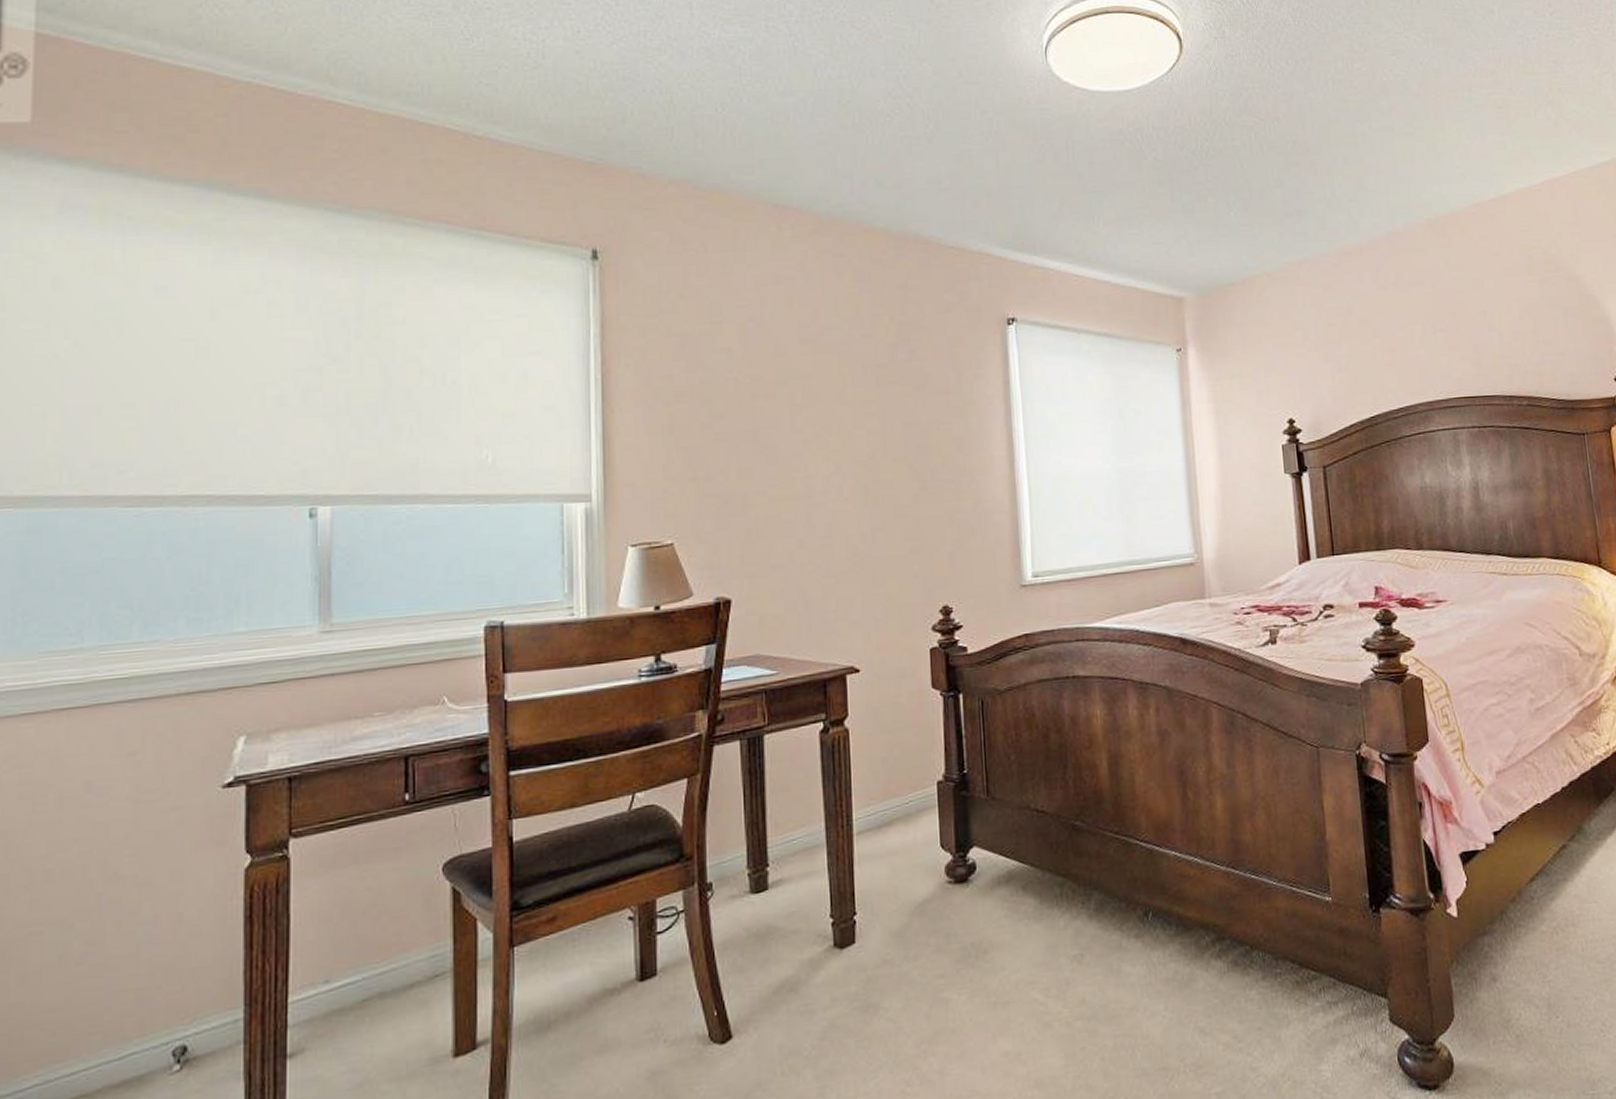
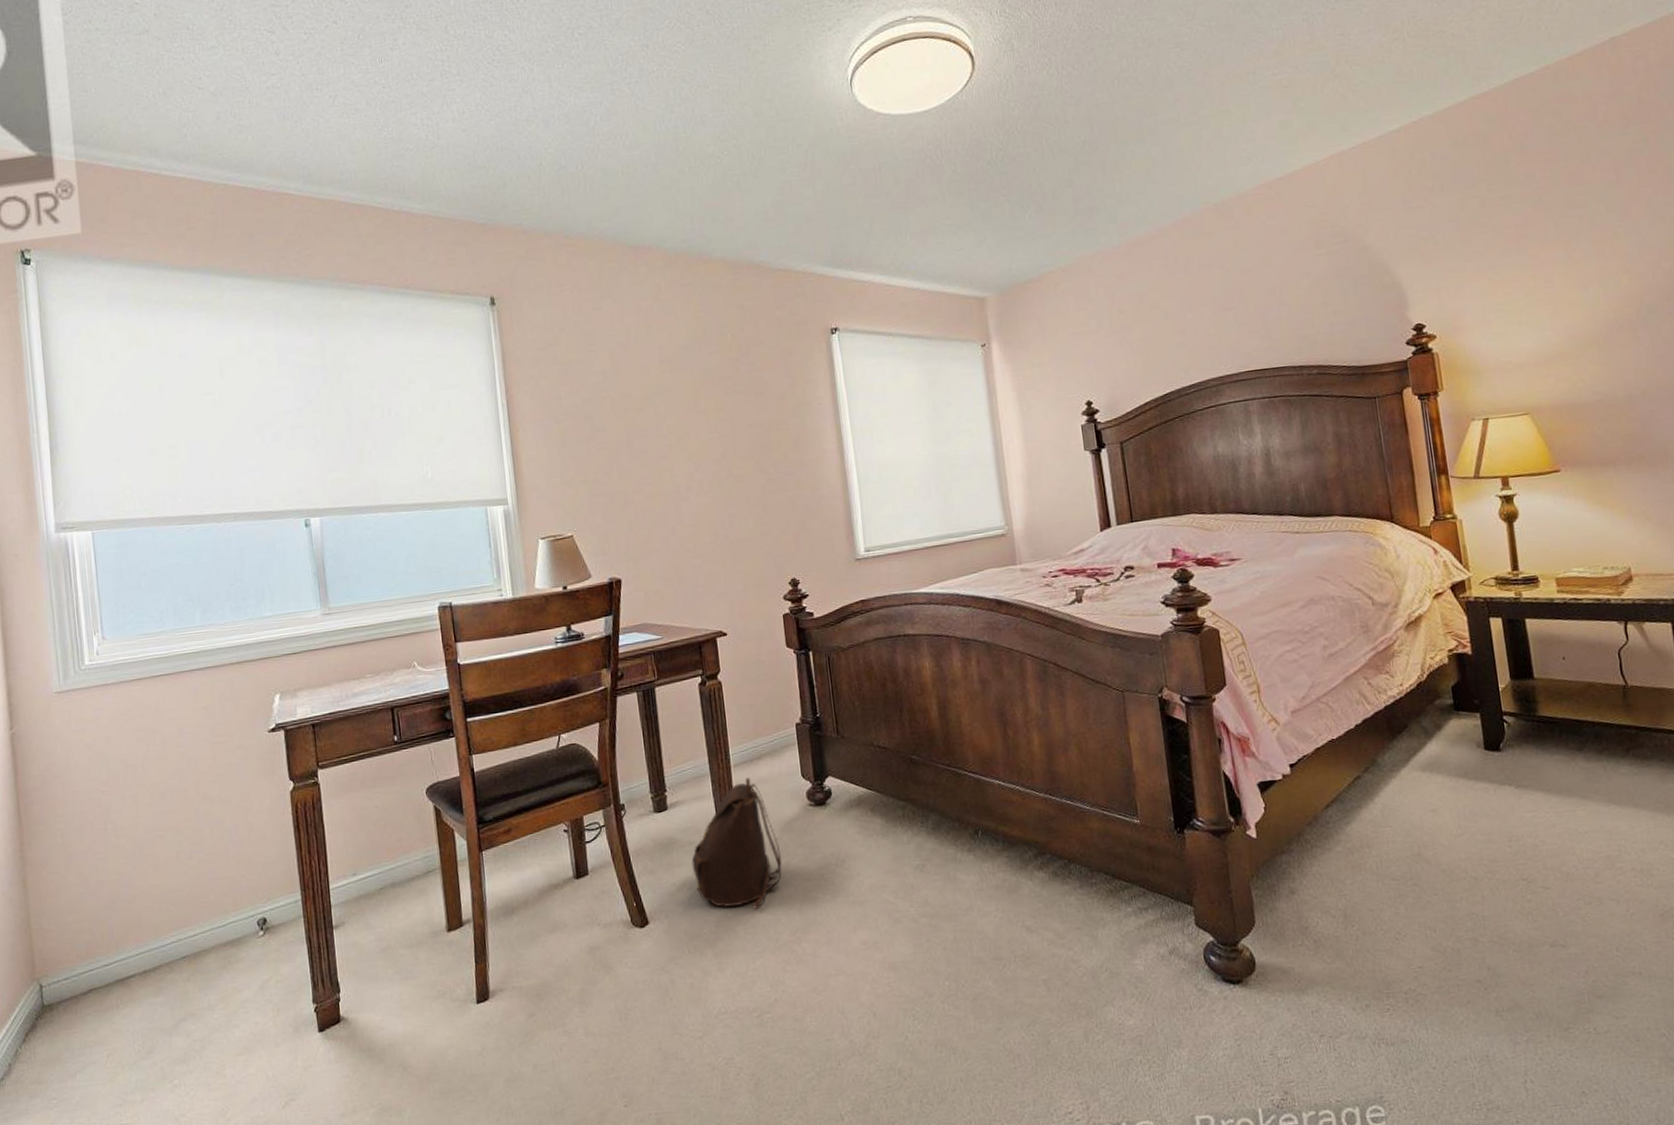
backpack: none [794,848,910,1016] -> present [691,778,783,909]

